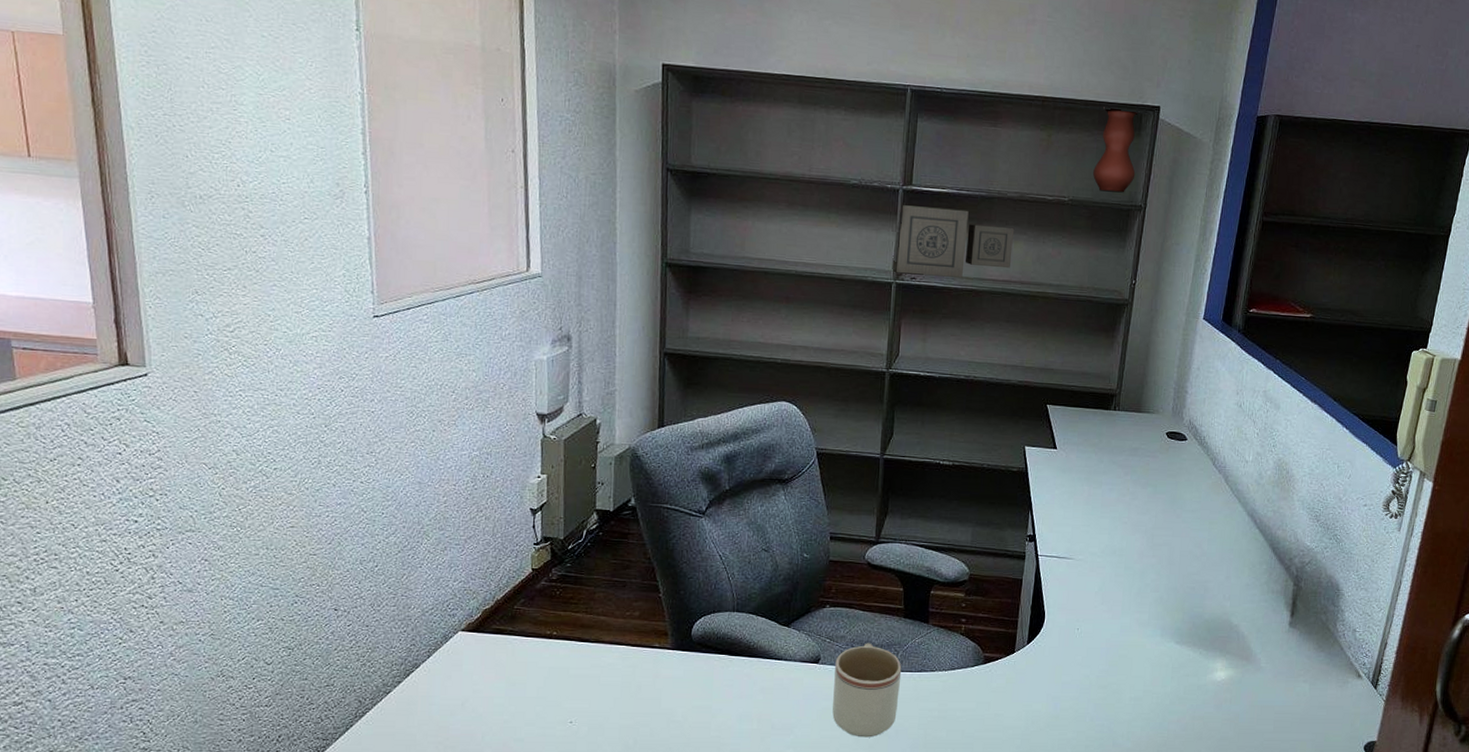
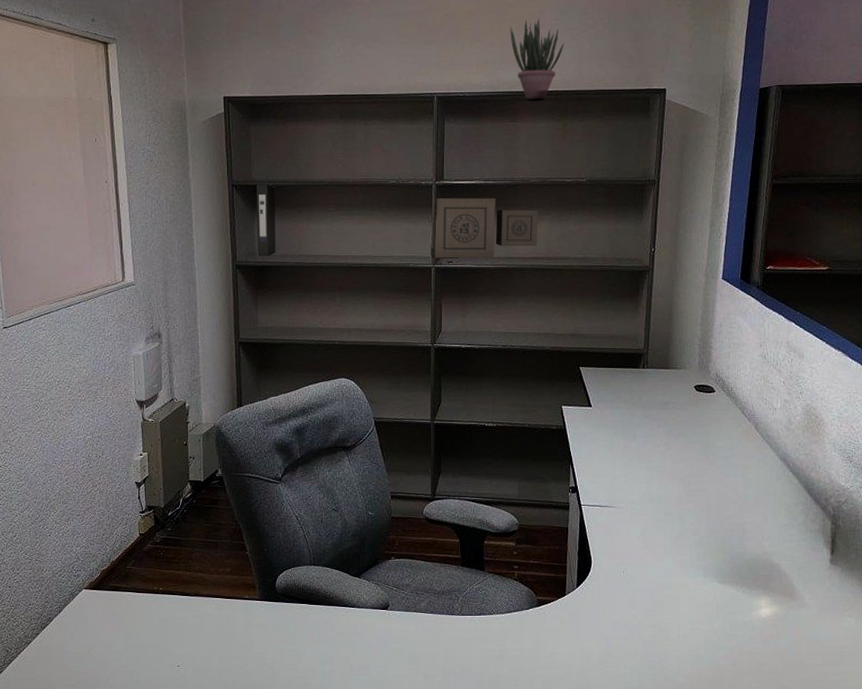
binder: none [692,170,718,256] -> present [257,183,276,257]
mug: present [832,643,902,738] -> none [403,590,463,676]
potted plant: none [997,13,1055,107] -> present [510,19,564,102]
vase: present [1093,107,1140,193] -> none [608,94,647,170]

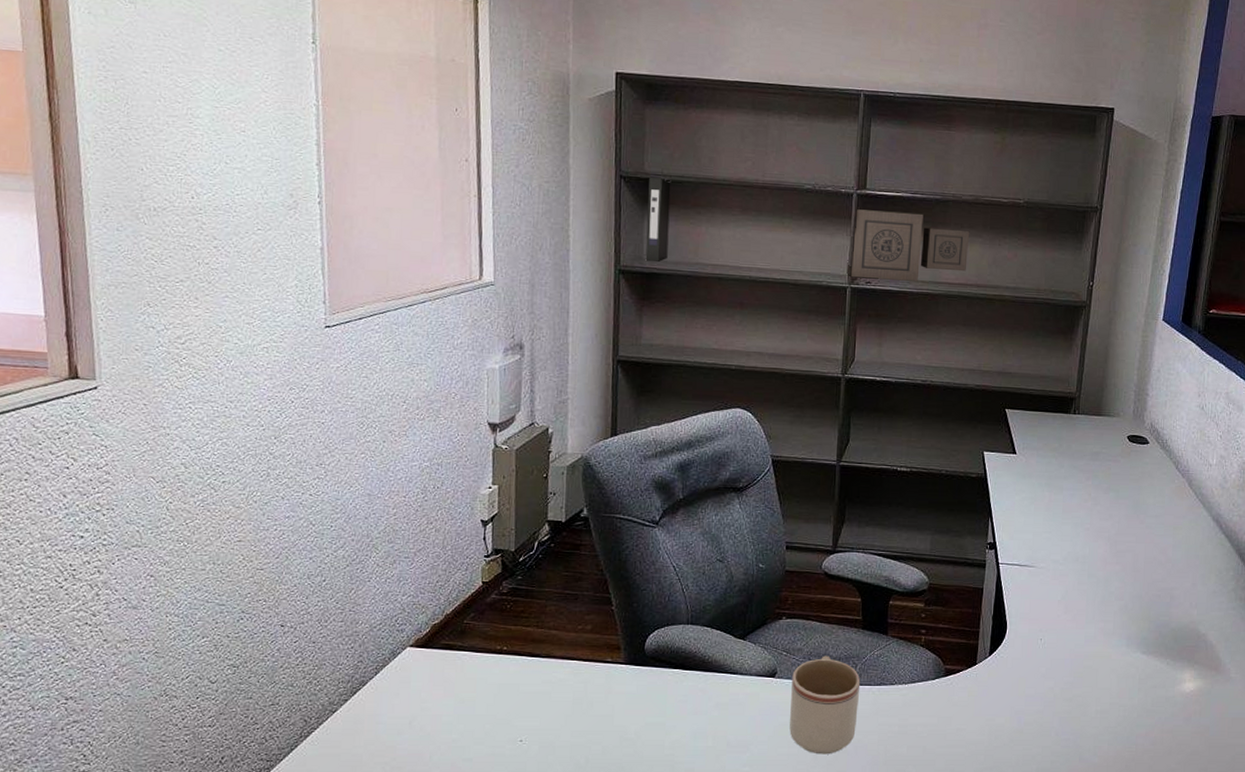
mug: none [403,590,463,676] -> present [789,656,861,754]
potted plant: present [510,19,564,102] -> none [949,18,1008,110]

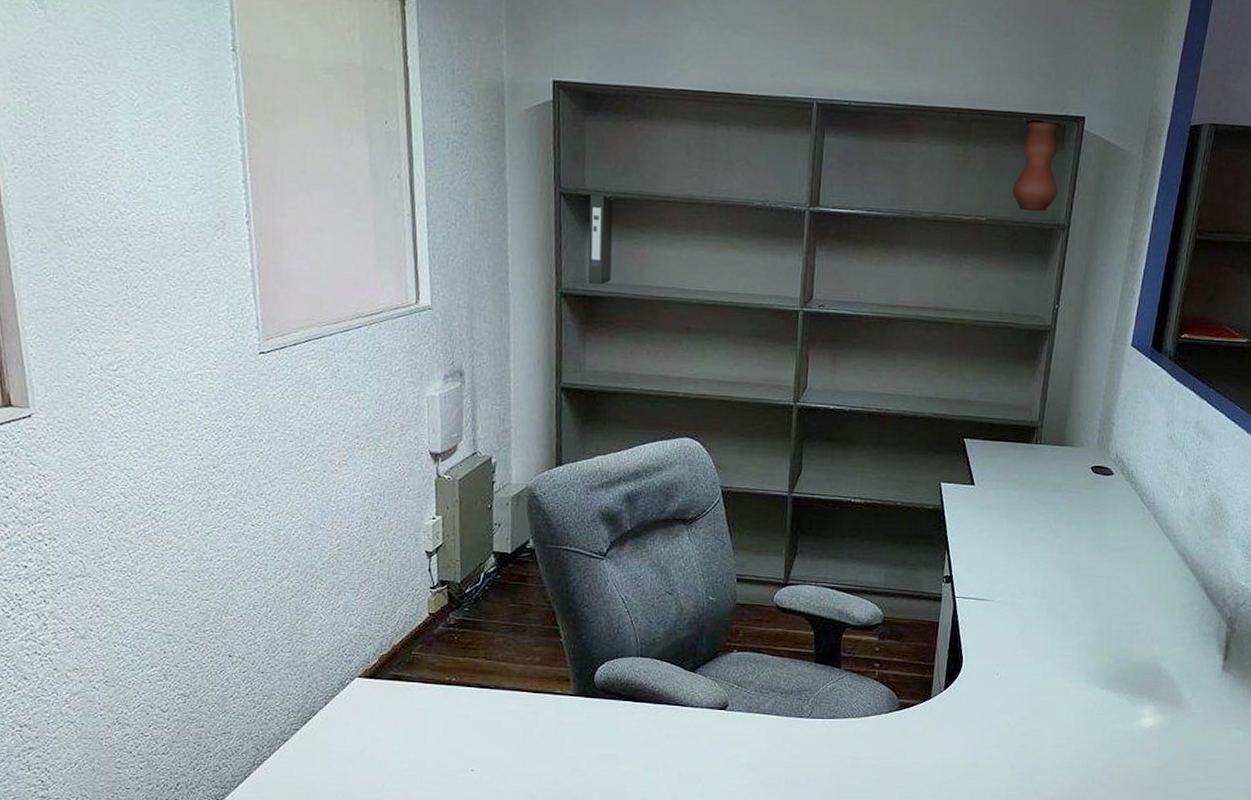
mug: present [789,656,861,754] -> none [741,689,813,786]
storage box: present [847,209,970,281] -> none [798,228,929,305]
vase: none [1048,109,1094,195] -> present [1013,118,1063,211]

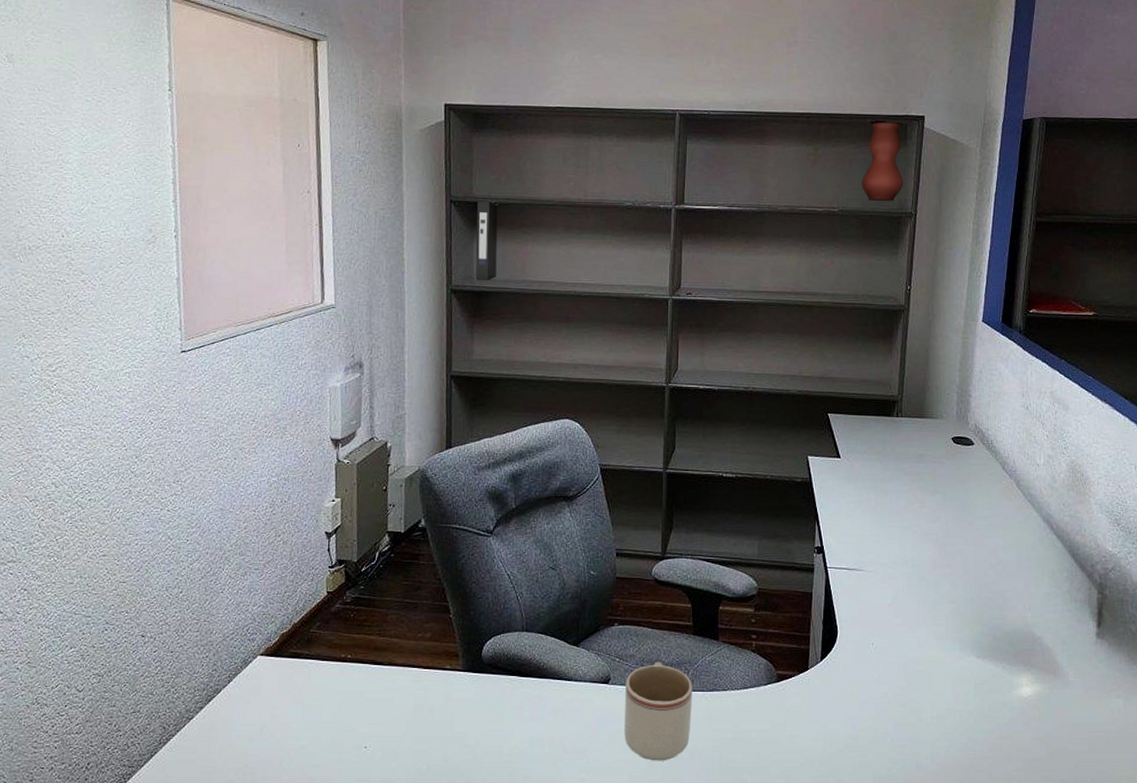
mug: none [741,689,813,786] -> present [624,662,693,761]

